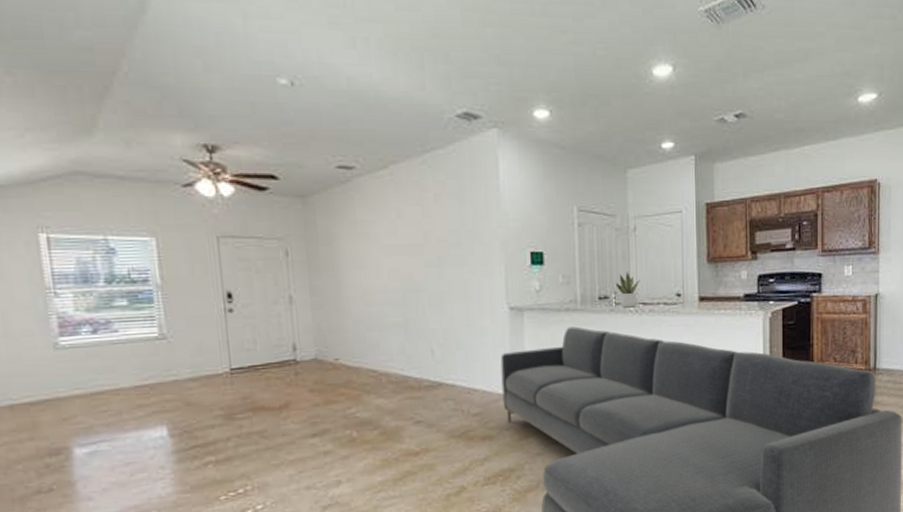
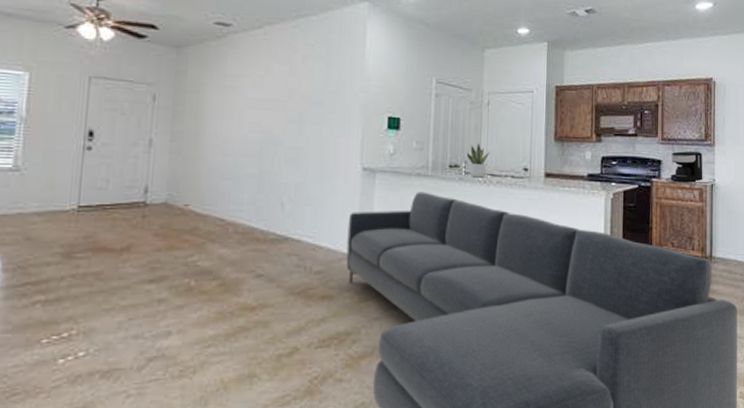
coffee maker: none [826,261,881,297] -> present [665,151,716,185]

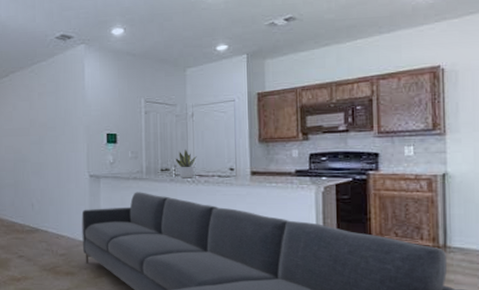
coffee maker: present [665,151,716,185] -> none [384,142,449,175]

